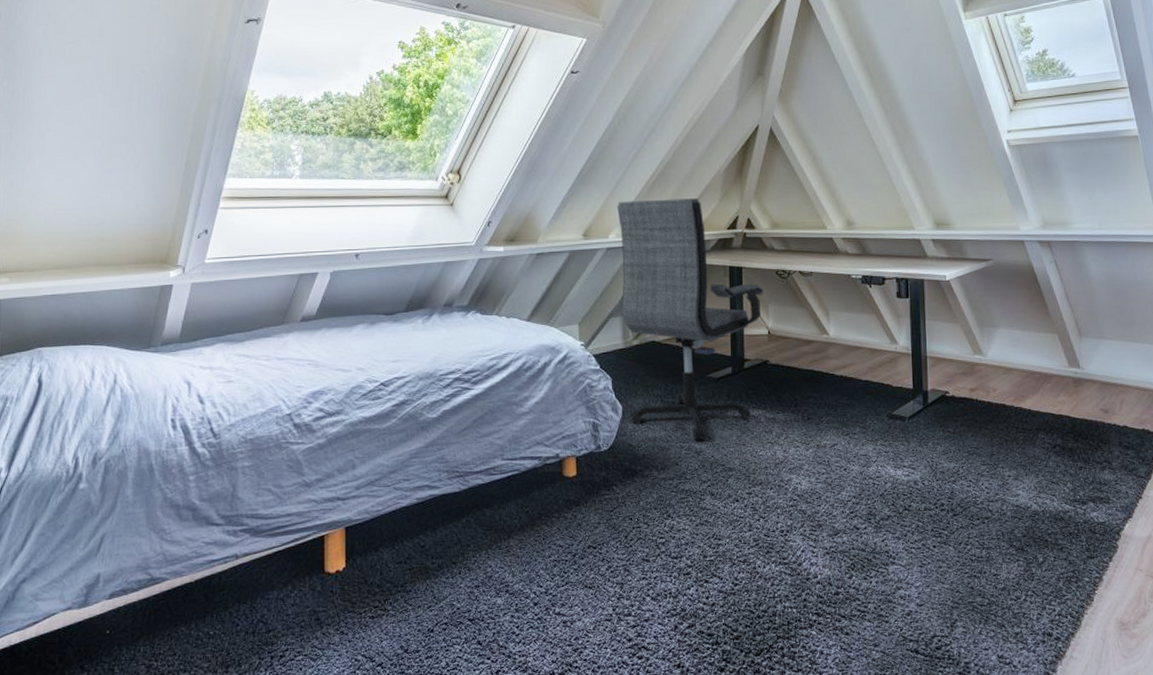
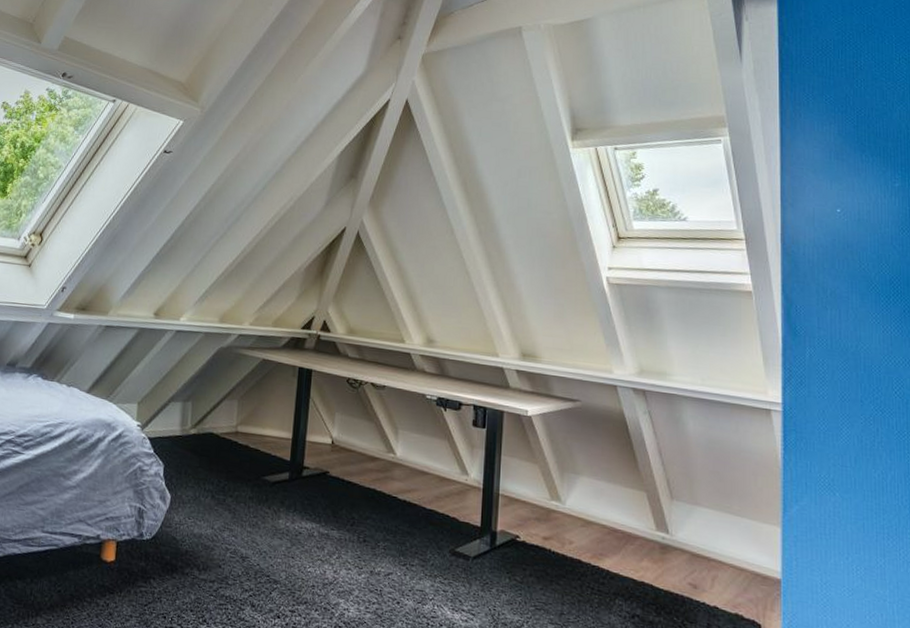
office chair: present [617,198,763,440] -> none [178,285,332,545]

